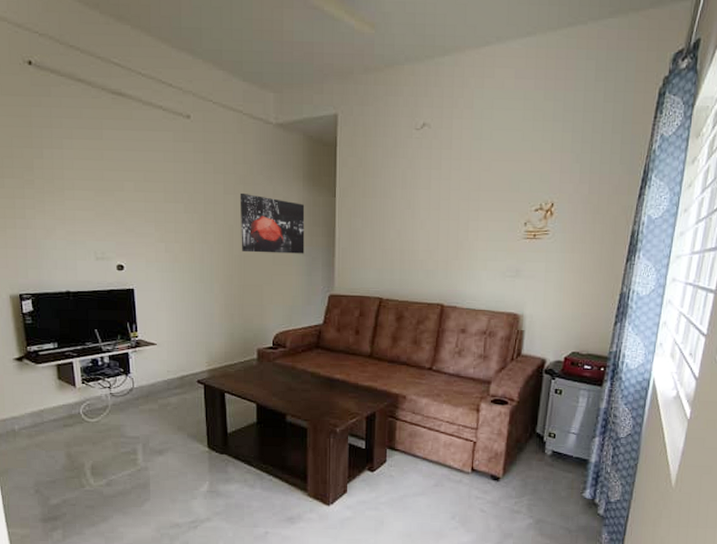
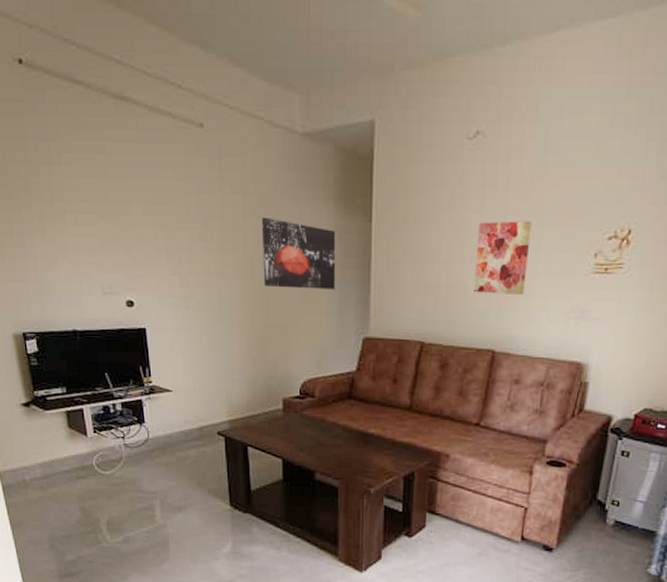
wall art: none [424,196,471,257] -> present [474,221,532,295]

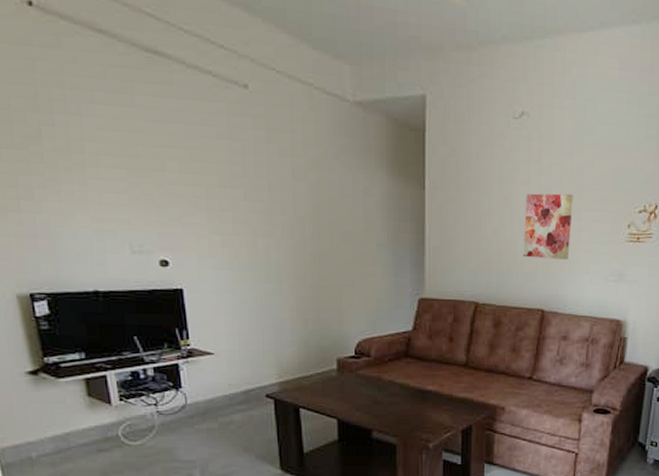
wall art: present [261,217,336,290] -> none [312,180,390,252]

